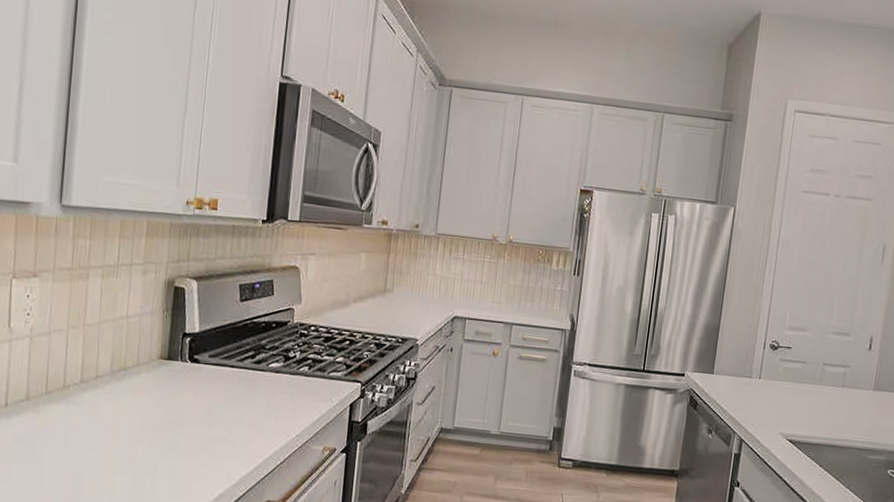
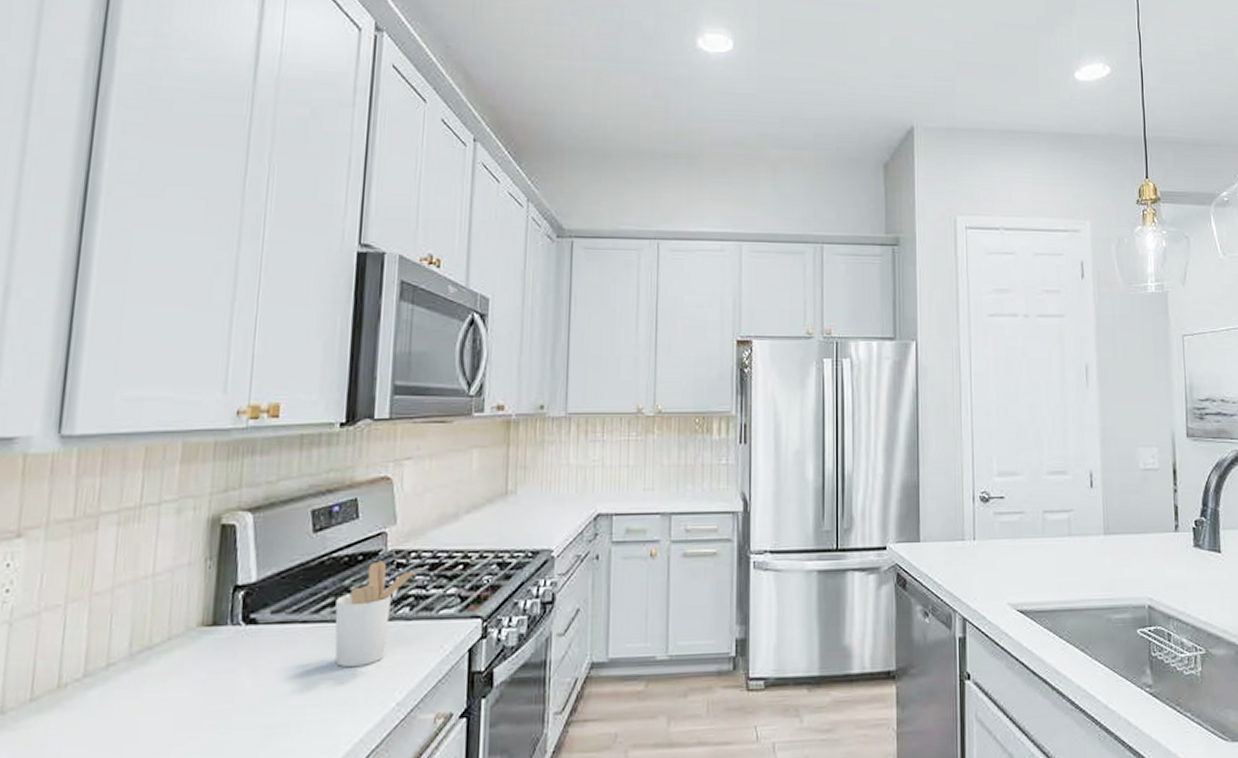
utensil holder: none [253,329,317,405] -> present [334,560,420,668]

